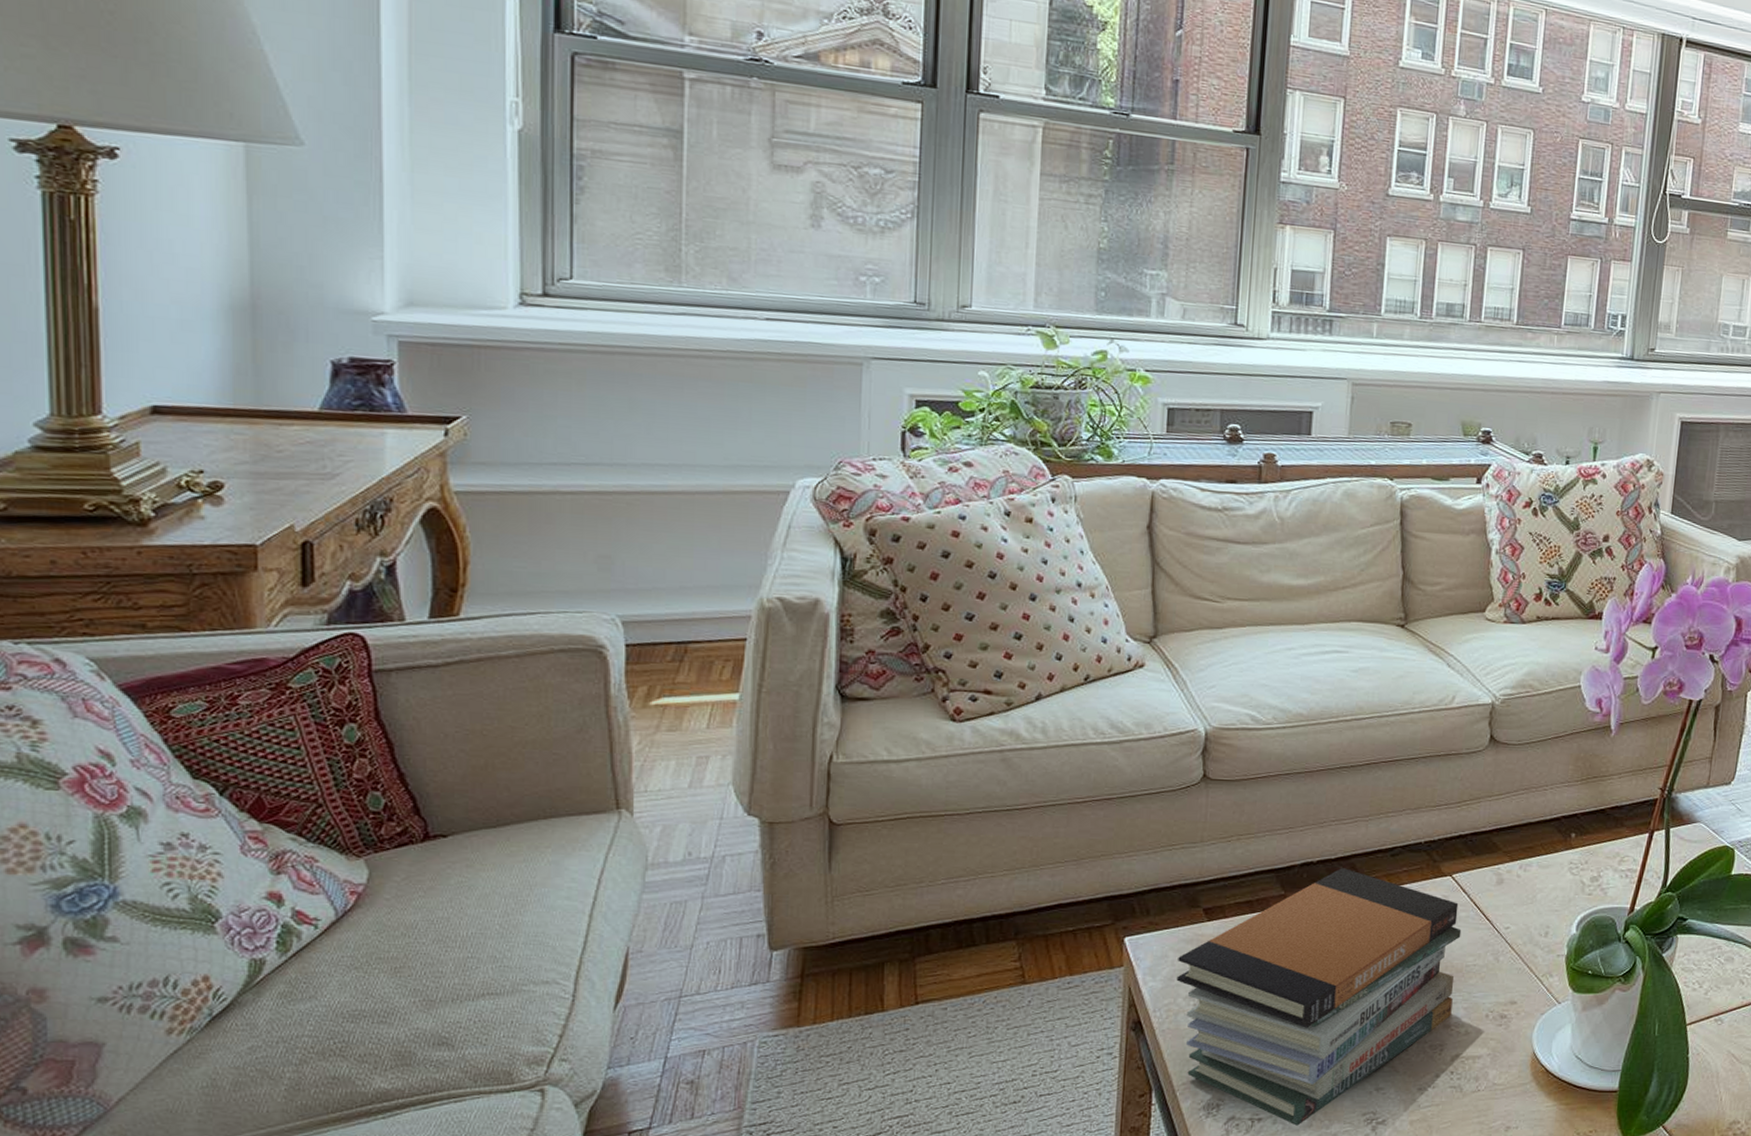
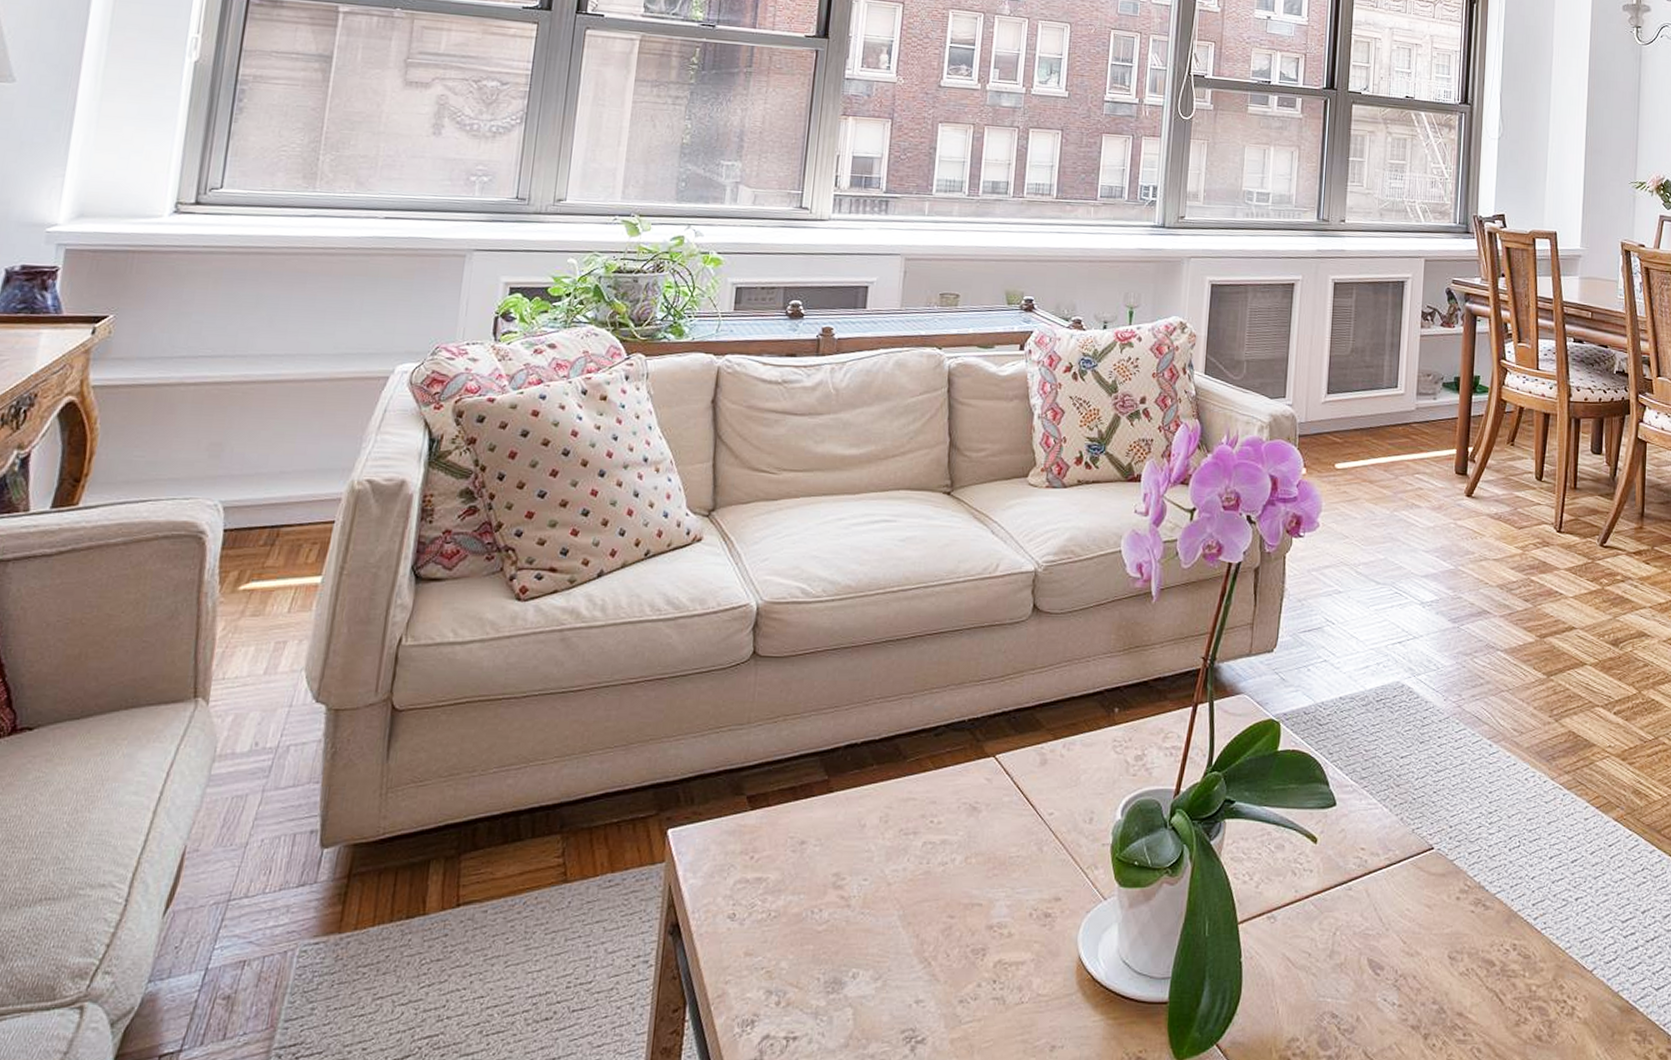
book stack: present [1176,868,1462,1126] -> none [717,750,1005,1046]

